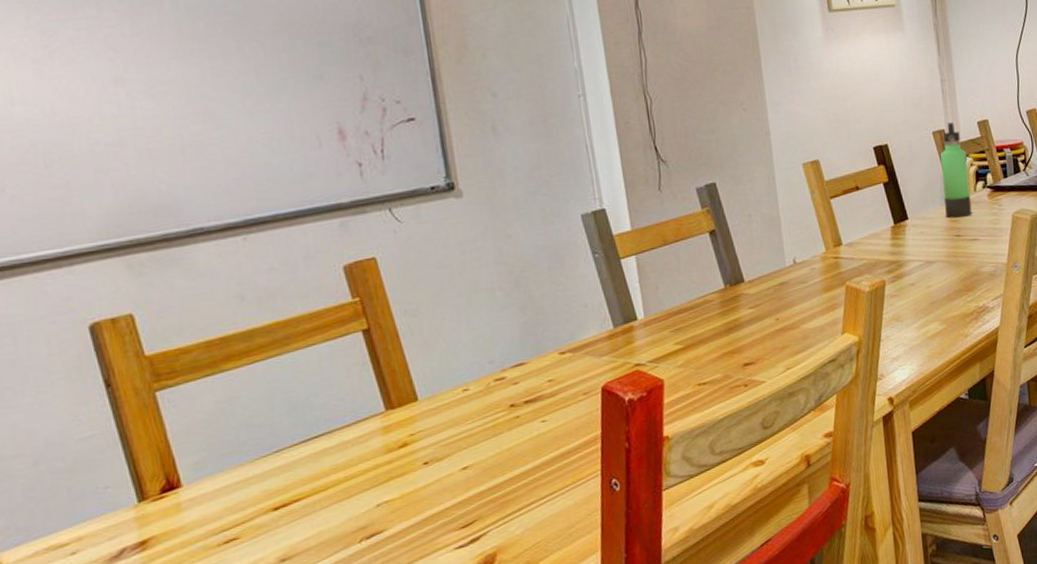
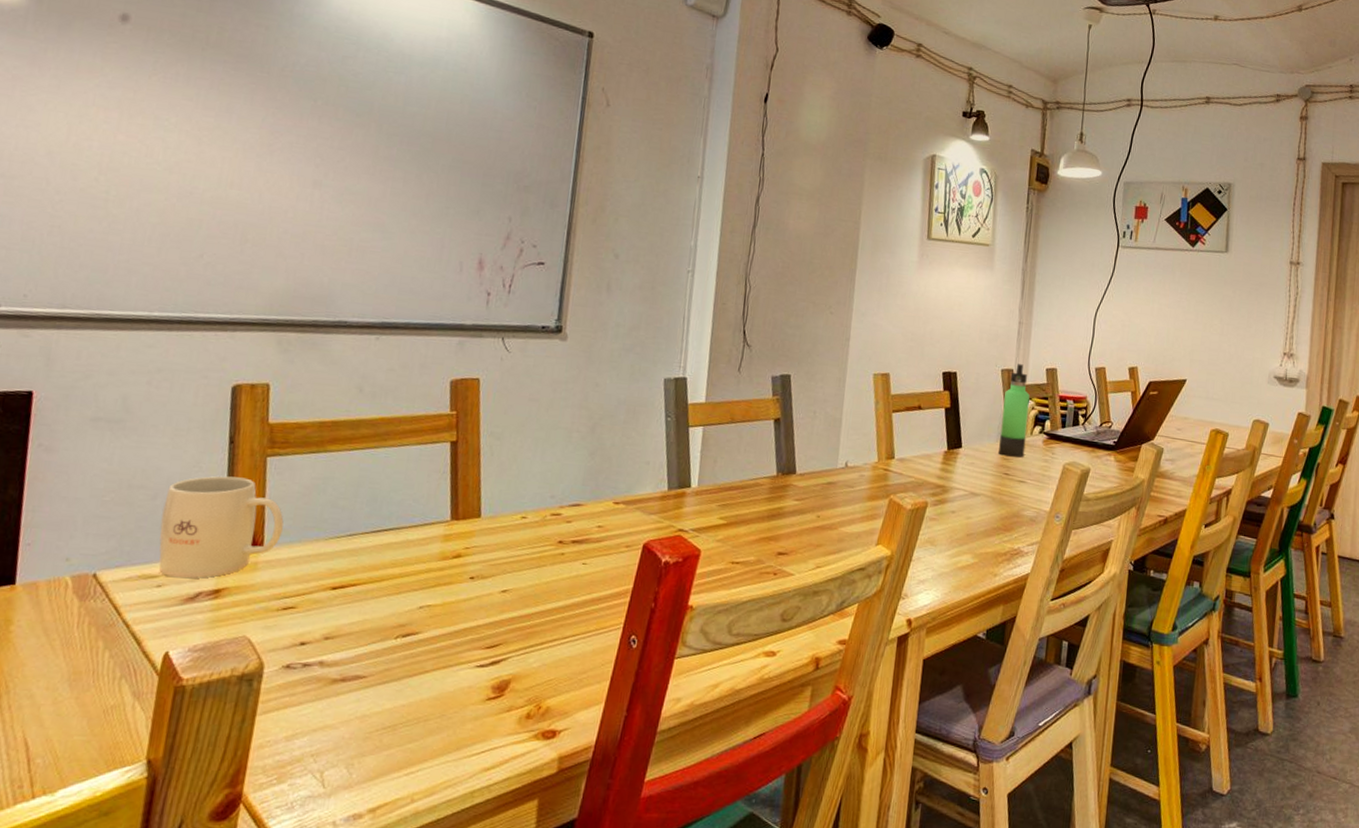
mug: none [49,419,199,541] -> present [159,476,284,579]

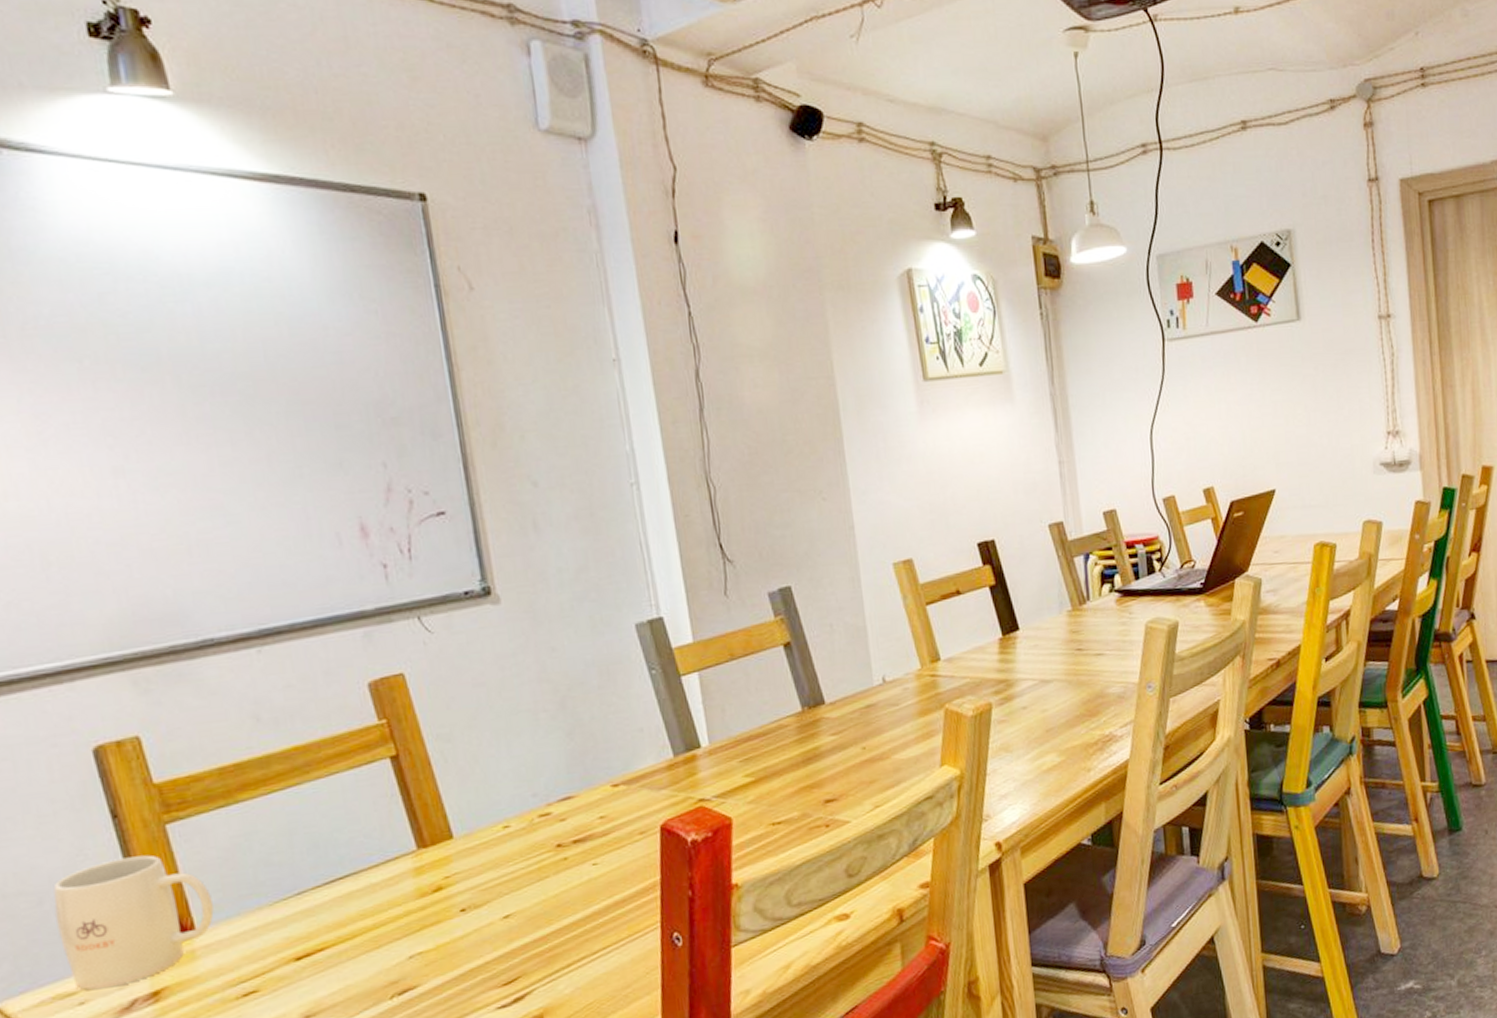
thermos bottle: present [998,364,1030,458] -> none [1058,513,1097,629]

